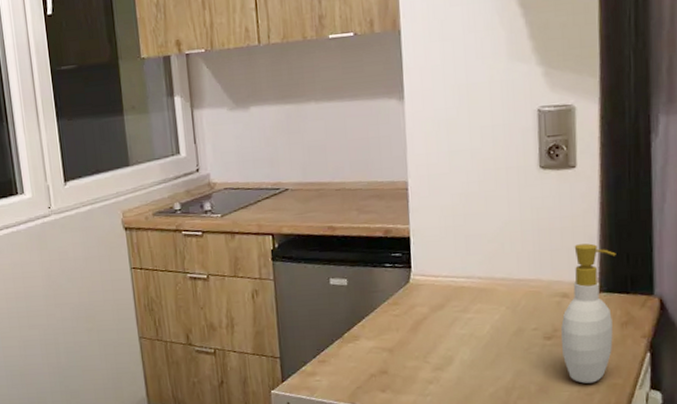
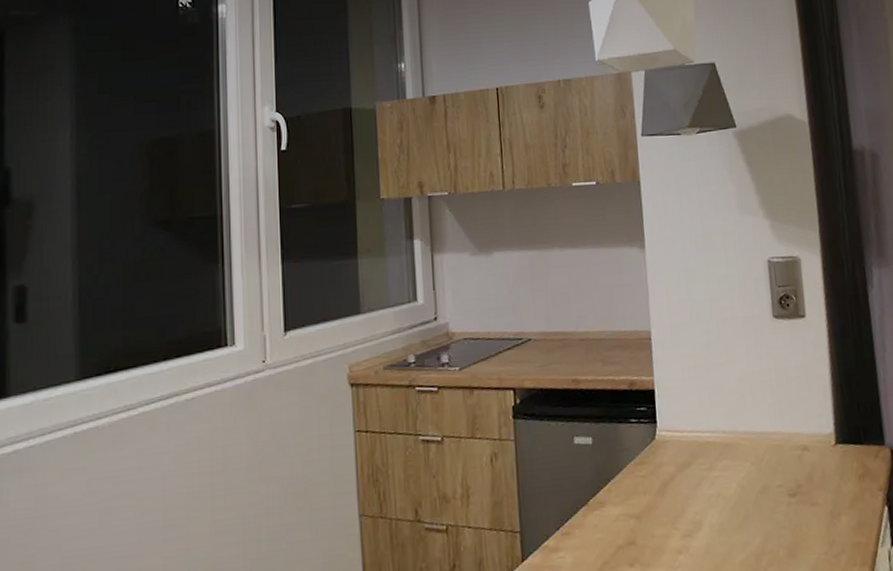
soap bottle: present [560,243,616,383] -> none [804,393,853,544]

